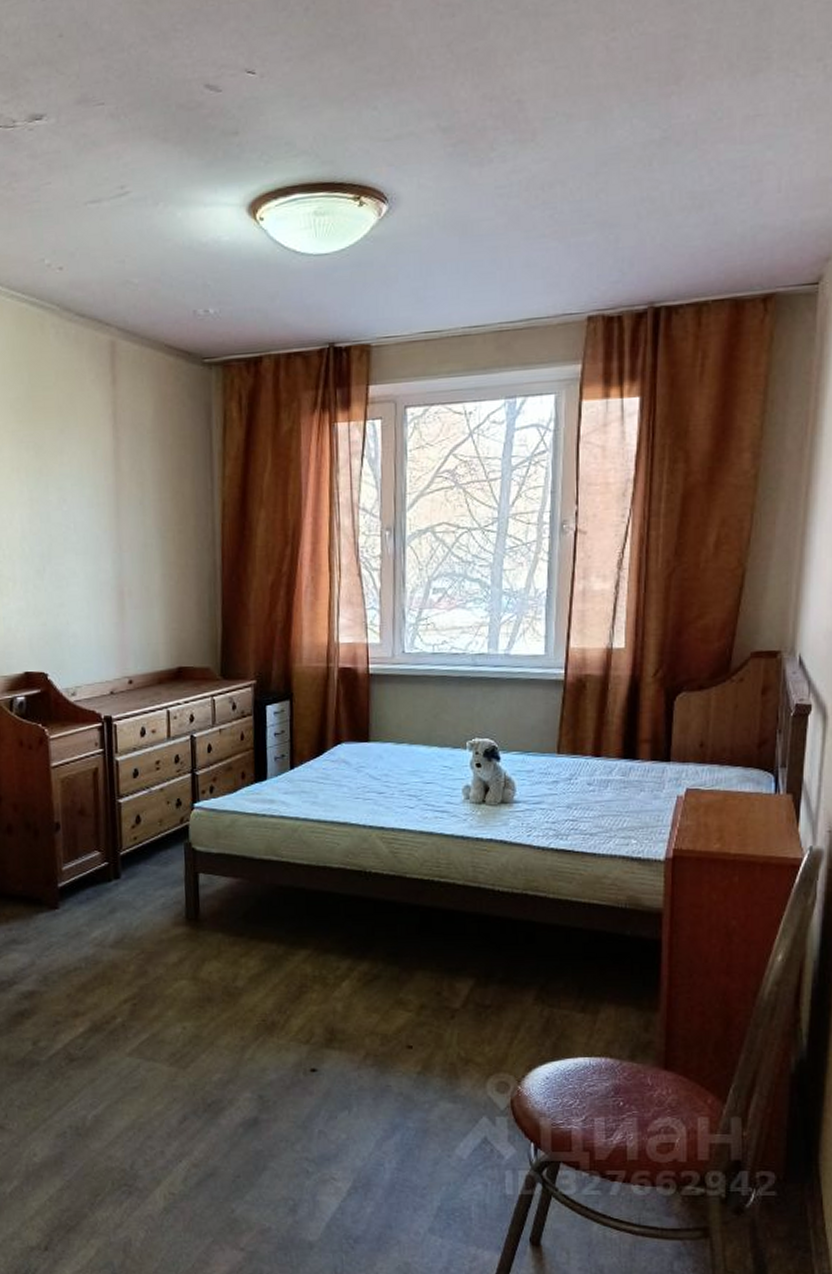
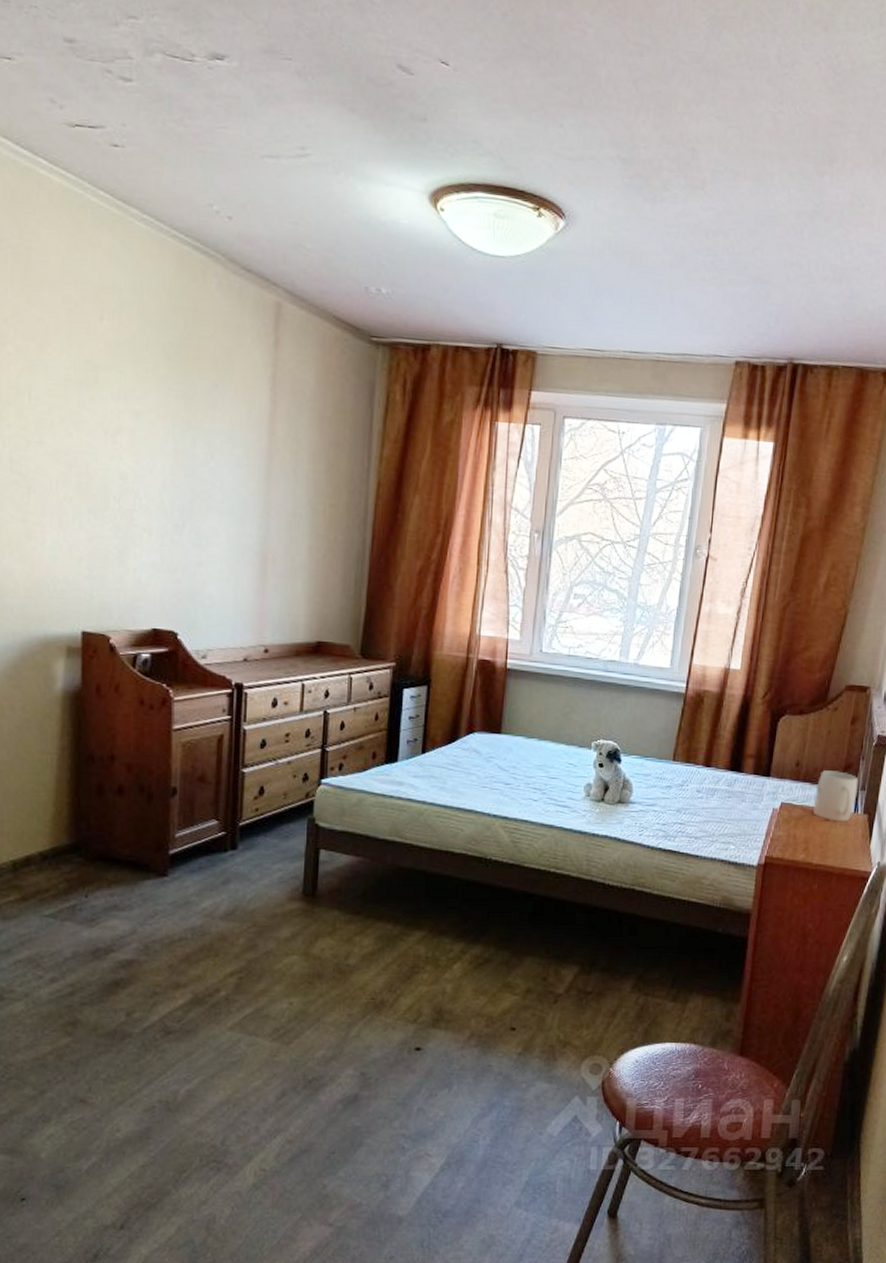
mug: none [724,748,777,806] -> present [812,770,859,822]

